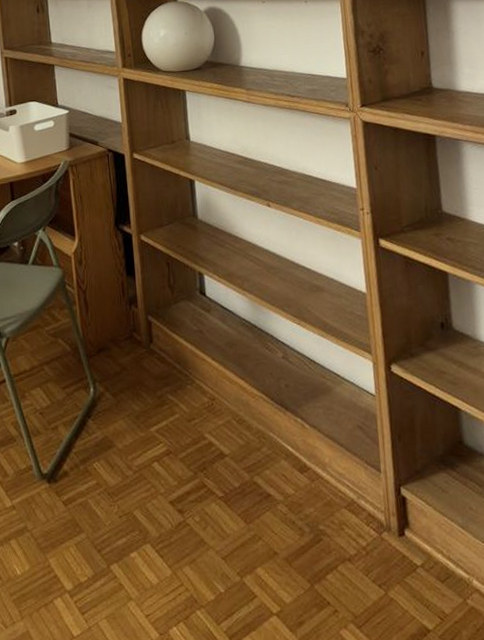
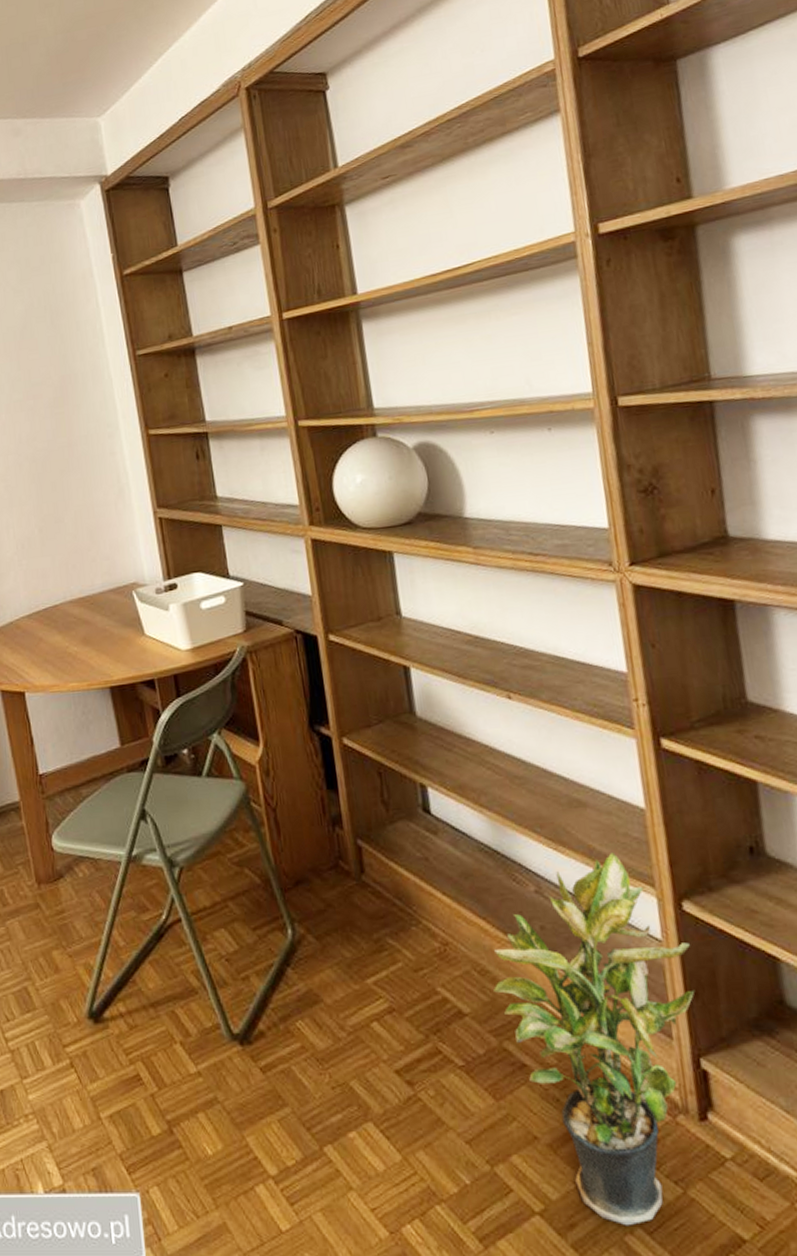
potted plant: none [248,327,398,622] -> present [493,852,694,1226]

